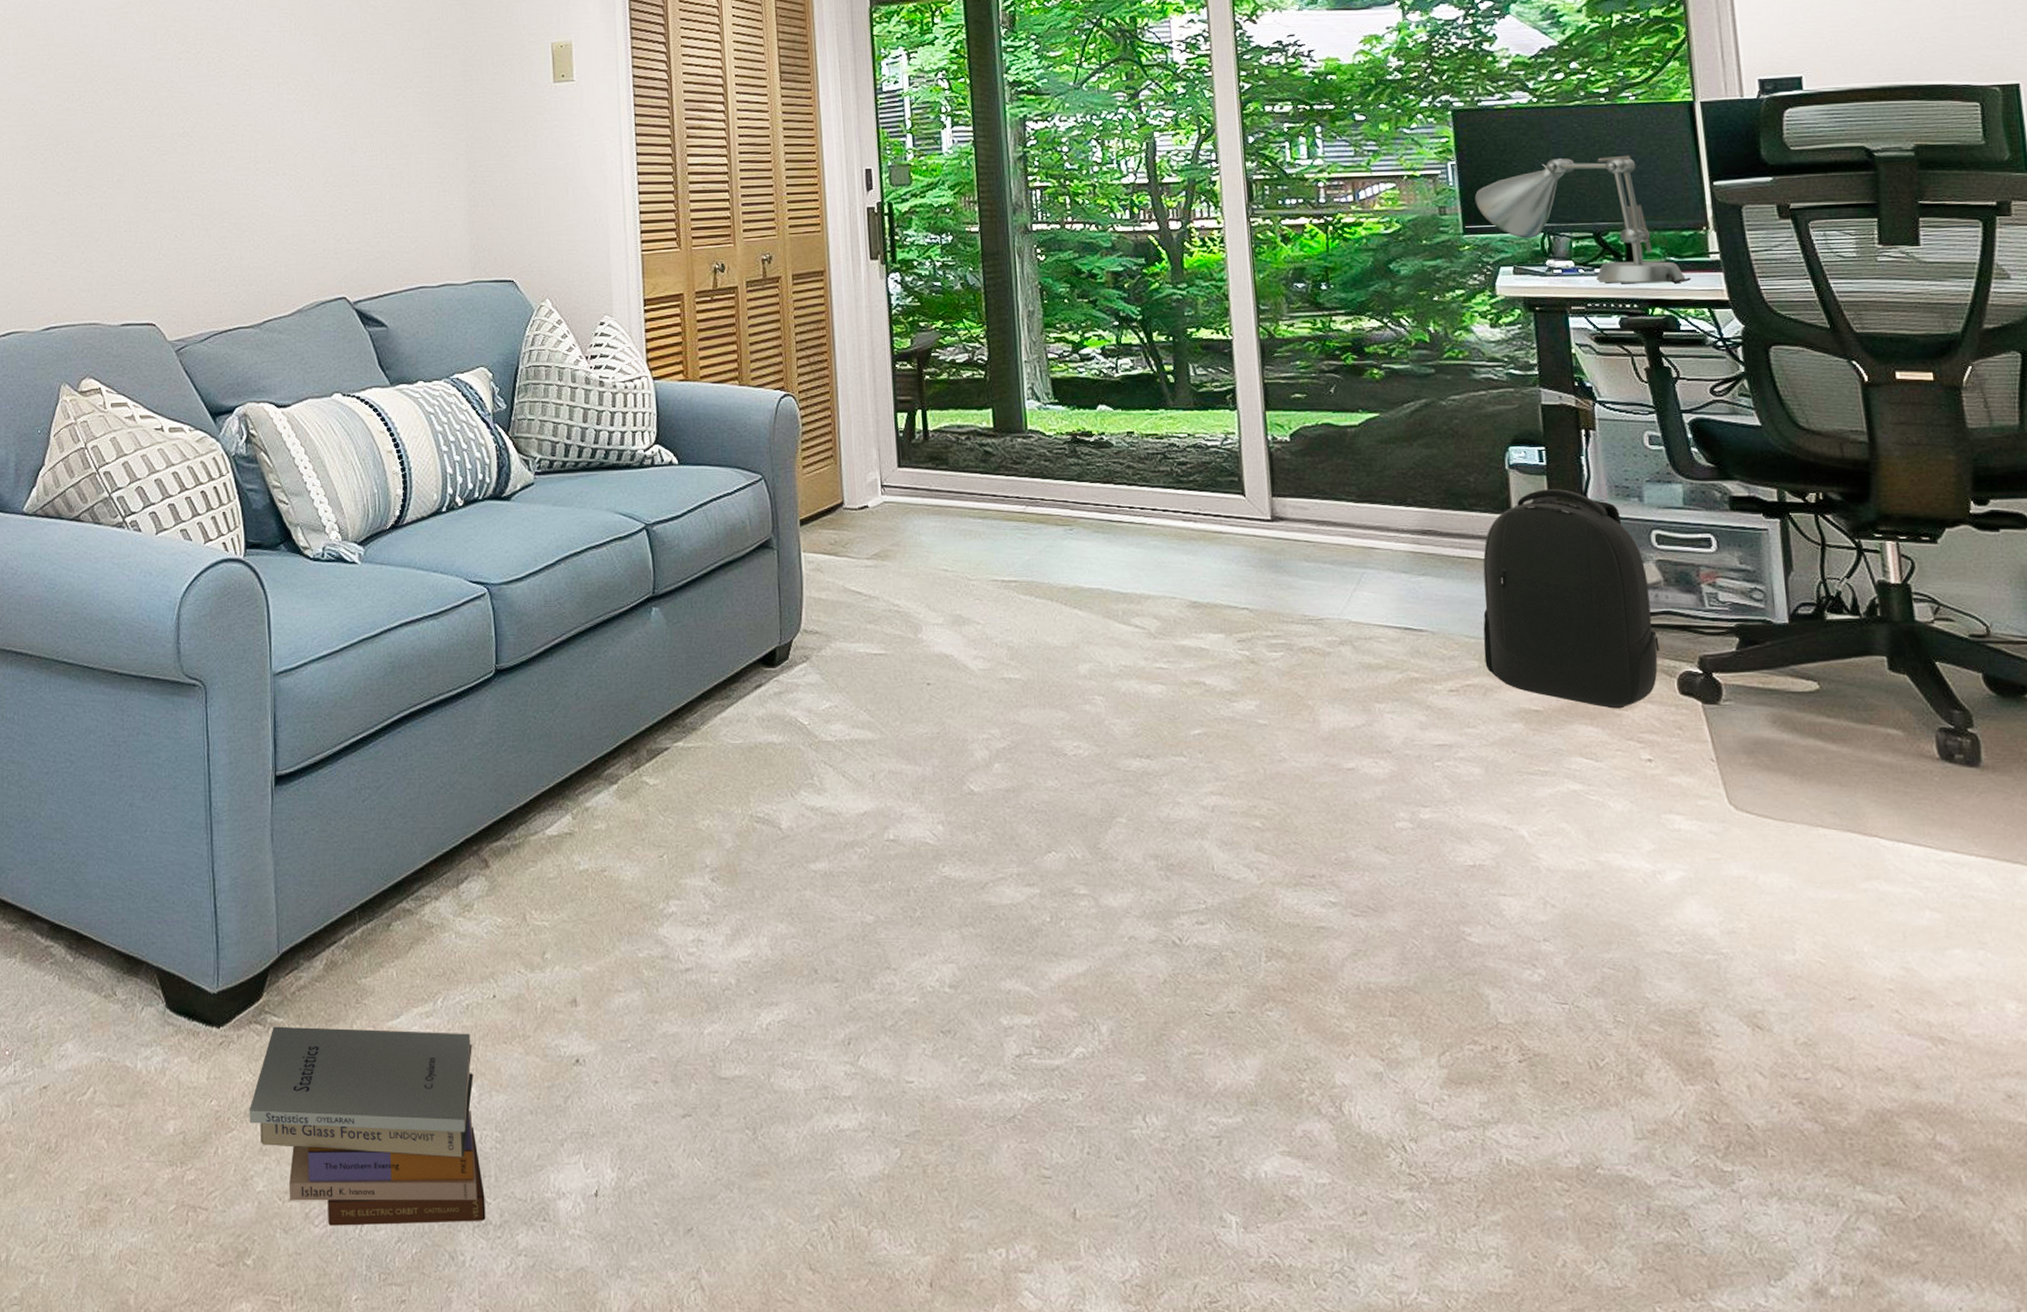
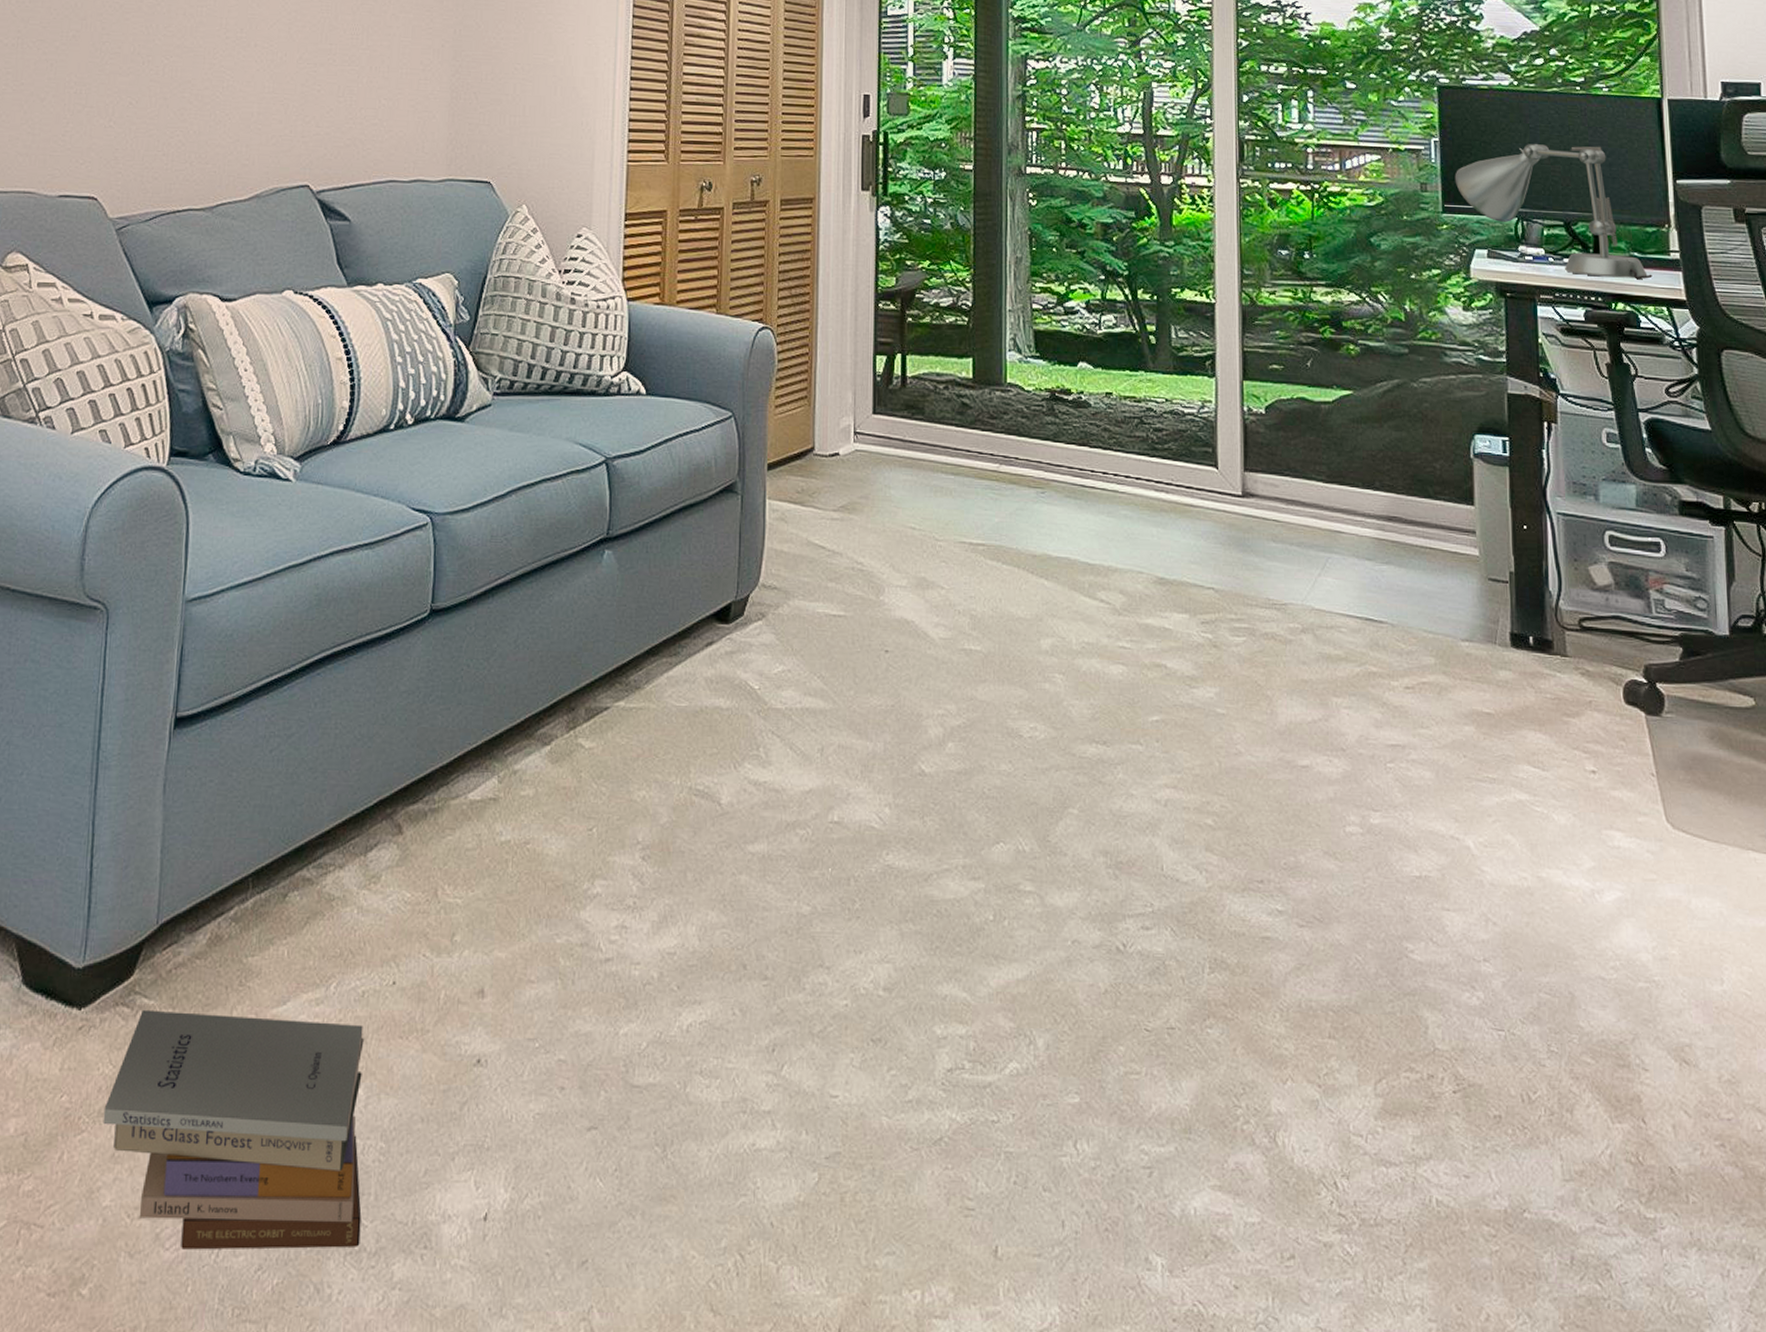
backpack: present [1483,489,1660,709] -> none [1441,481,1608,716]

